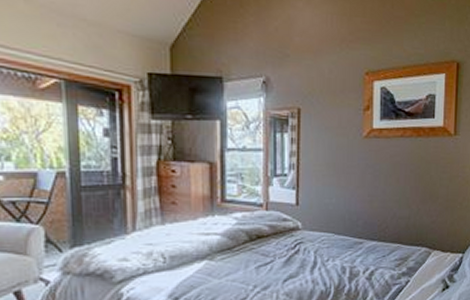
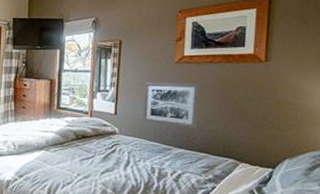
wall art: none [329,161,391,216] -> present [142,82,200,128]

